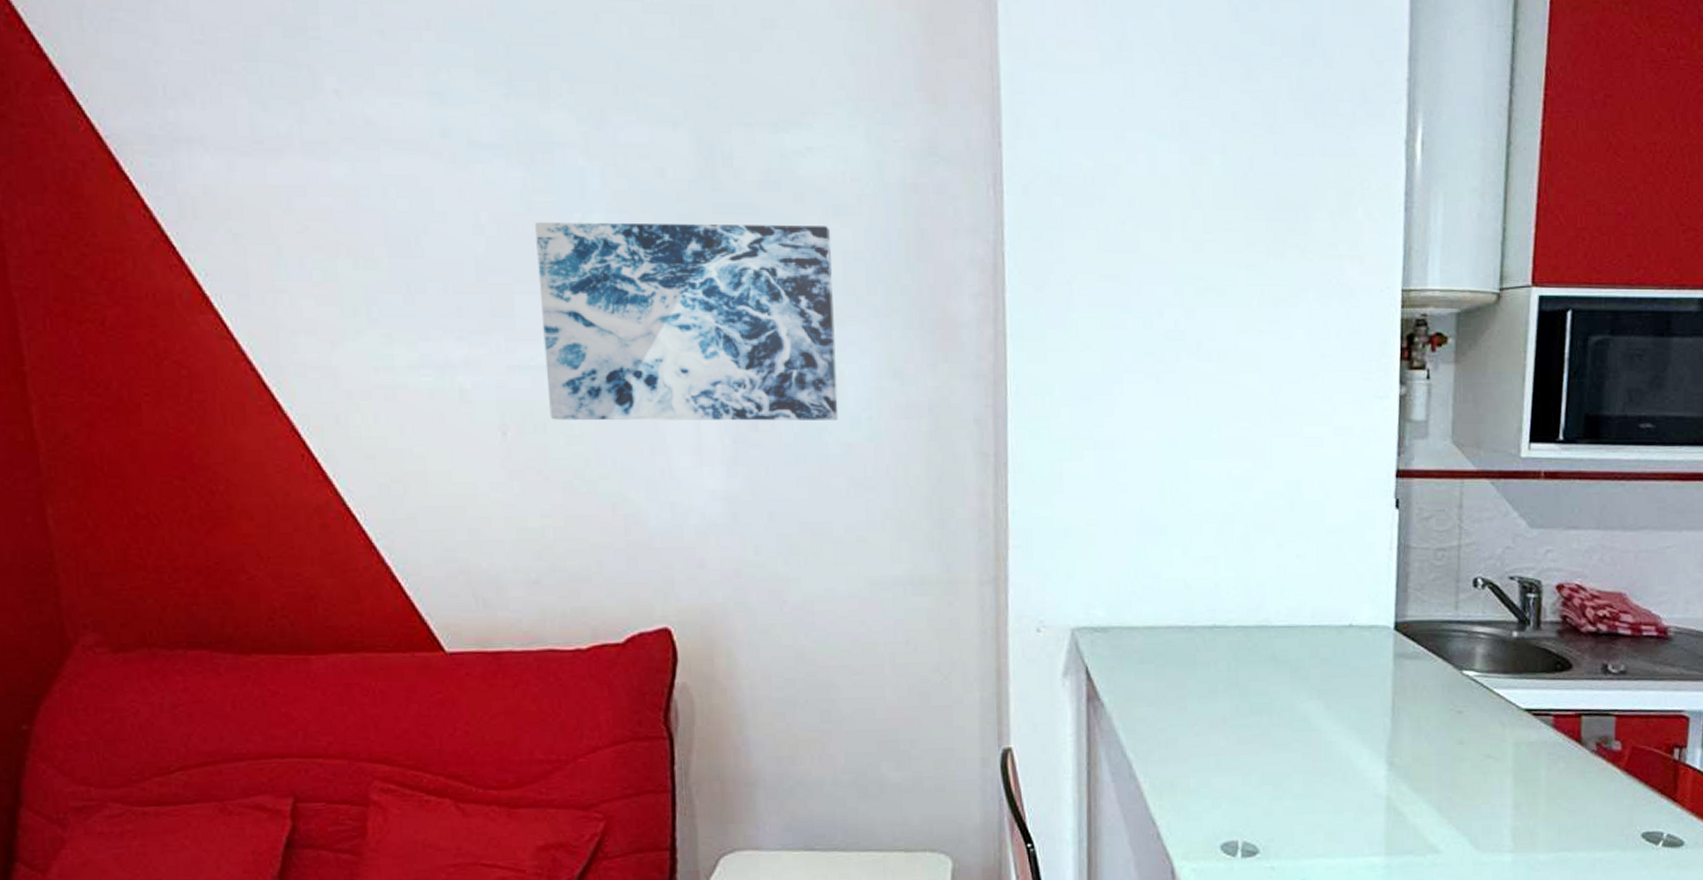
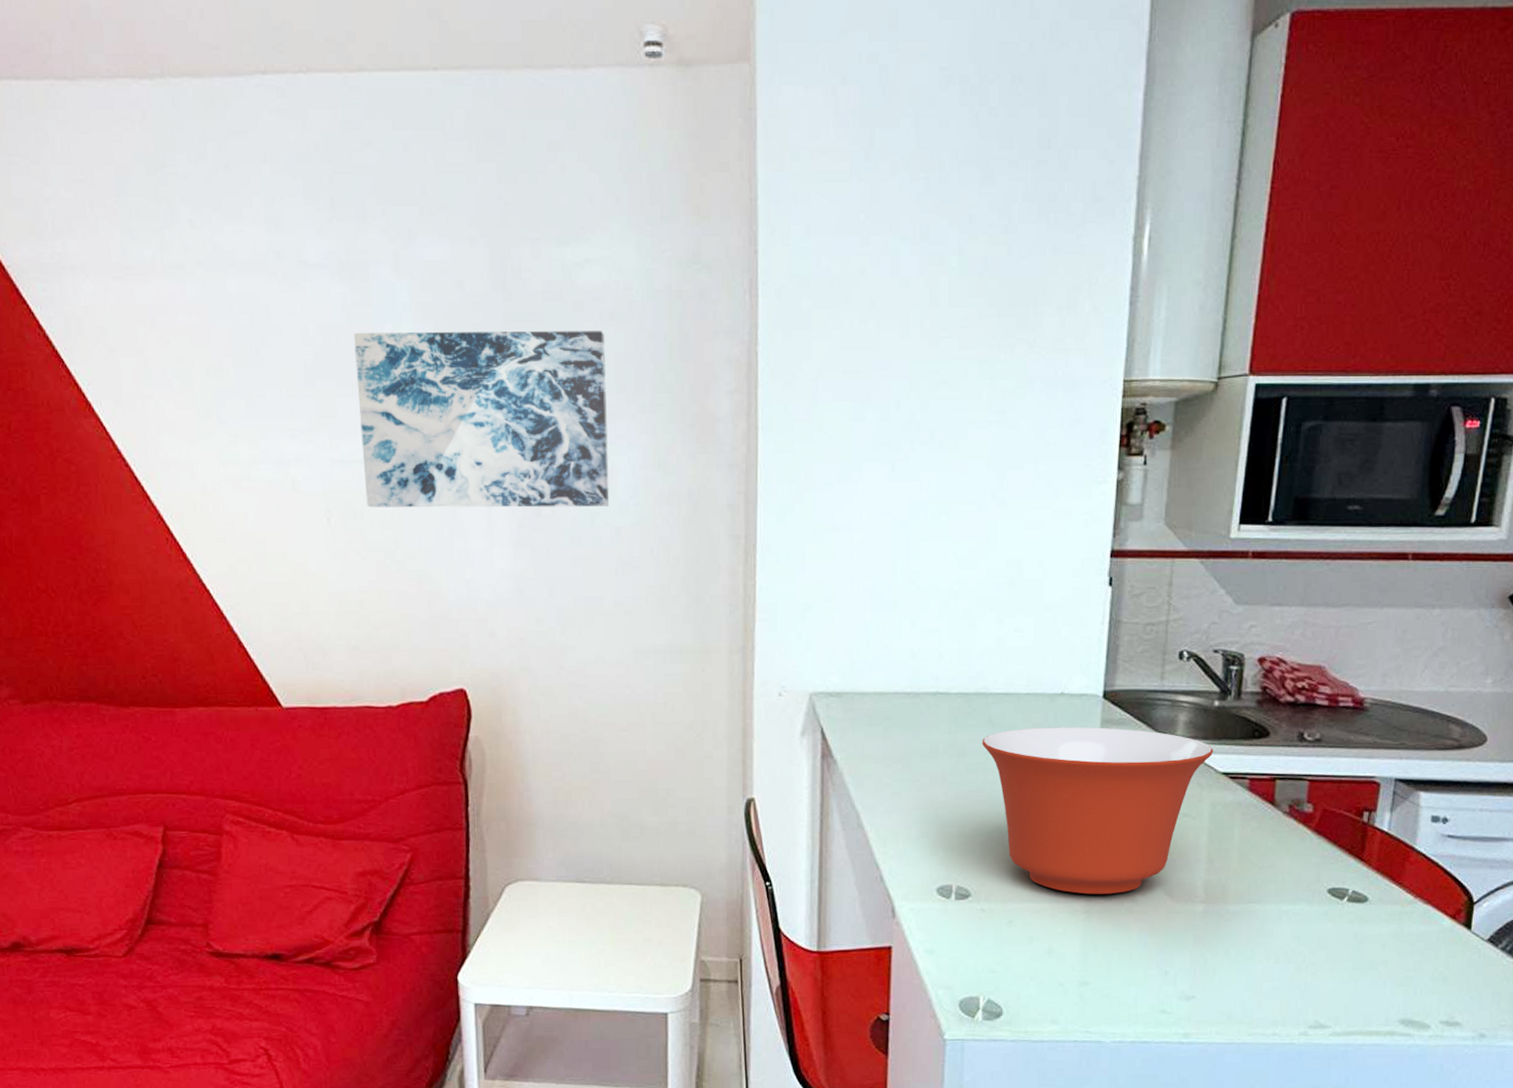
mixing bowl: none [1265,661,1515,847] -> present [982,726,1214,895]

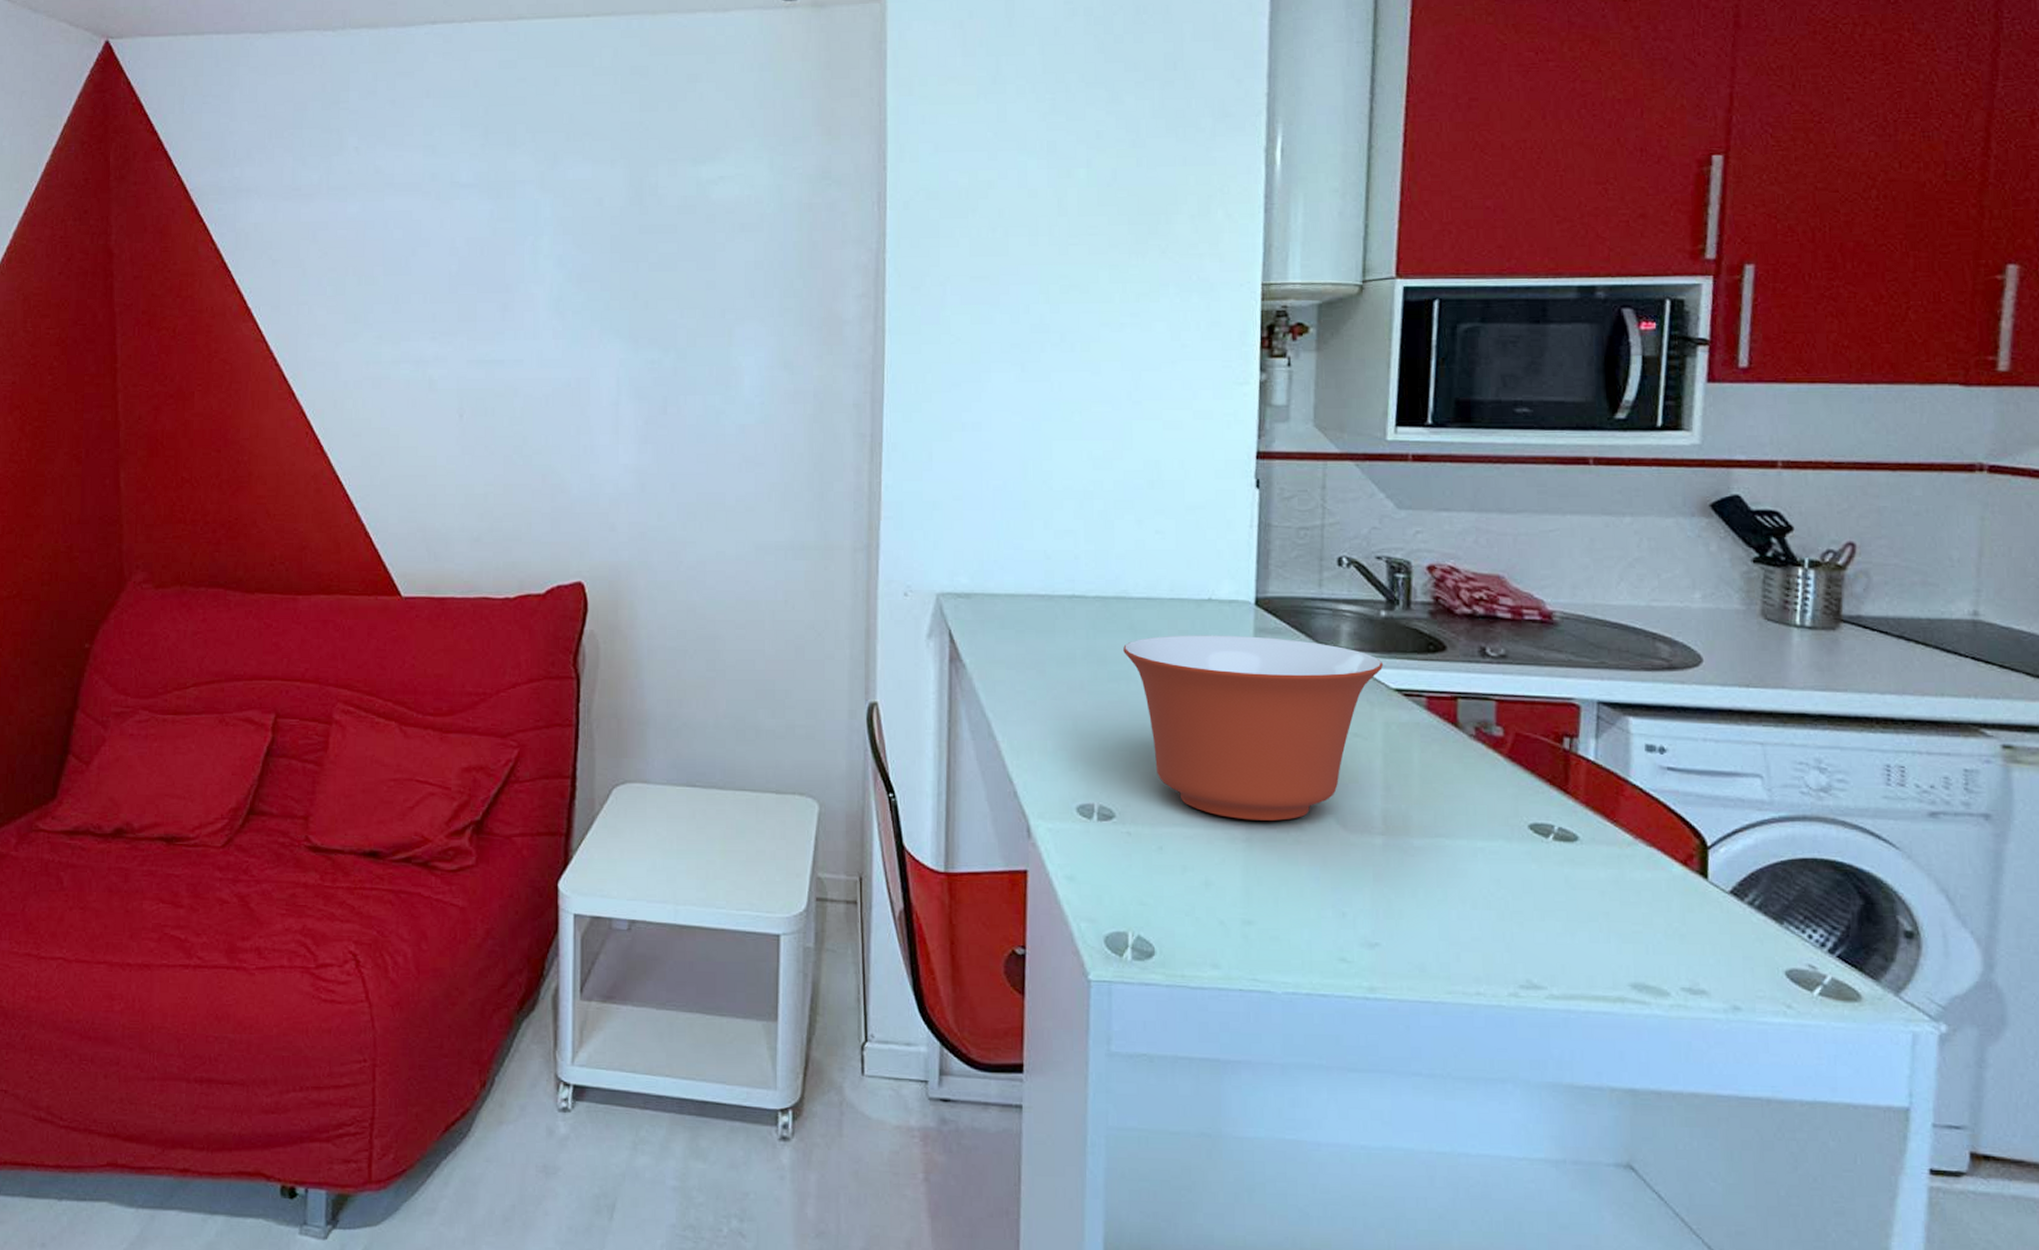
wall art: present [354,331,610,508] -> none [497,241,736,406]

